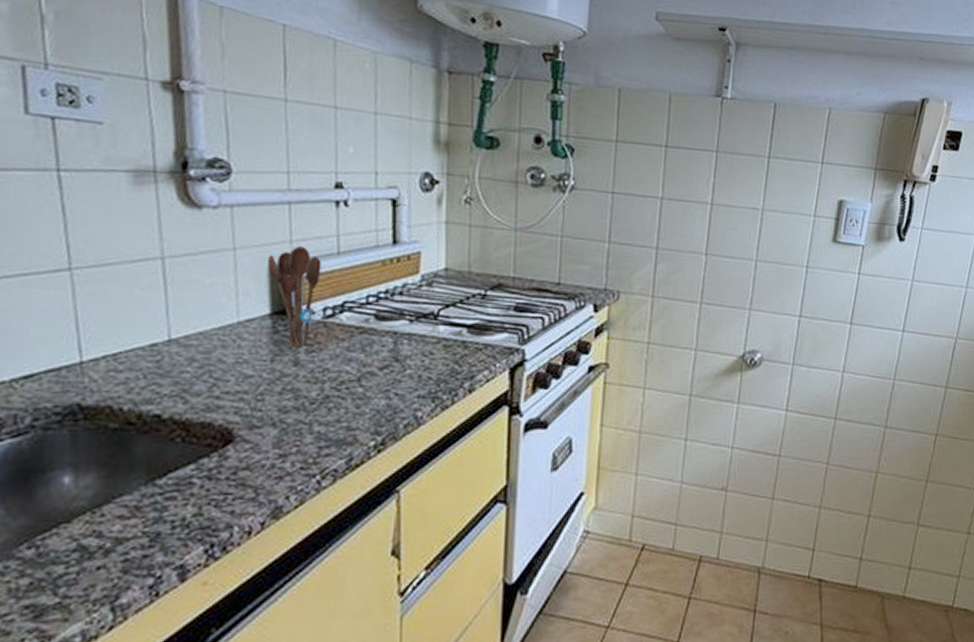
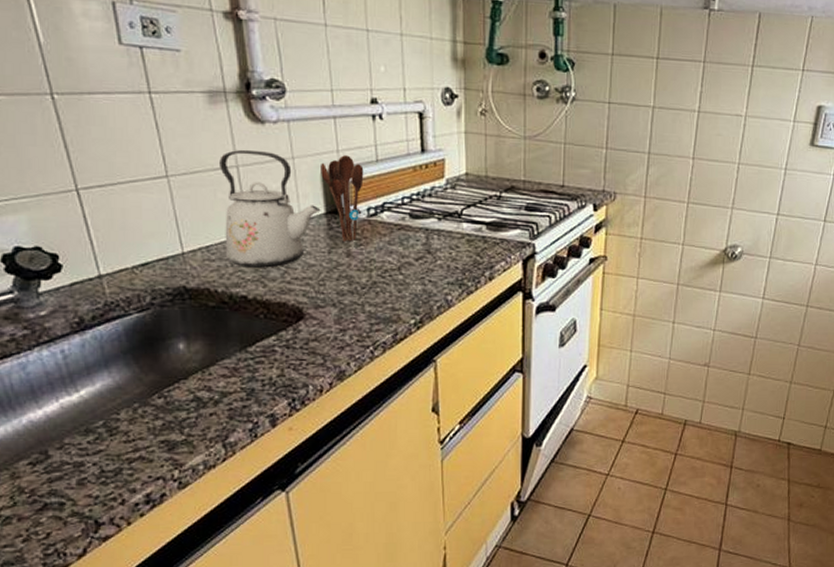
kettle: none [138,238,265,380] -> present [220,149,321,268]

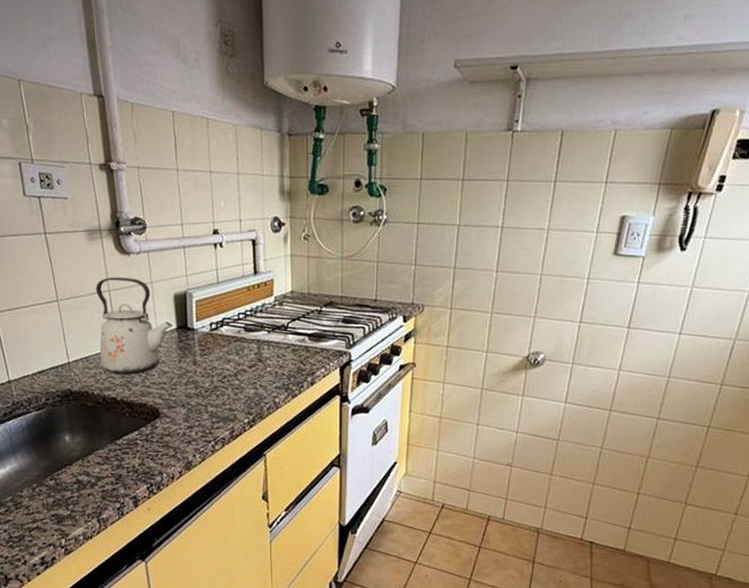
utensil holder: present [321,155,364,242] -> none [173,279,207,352]

